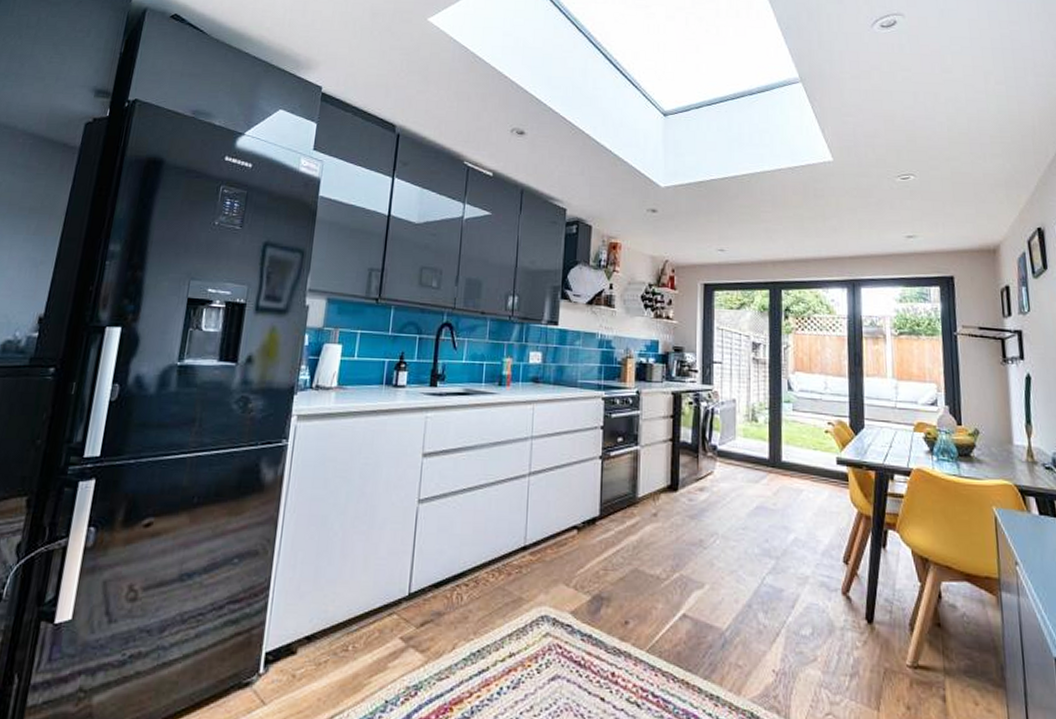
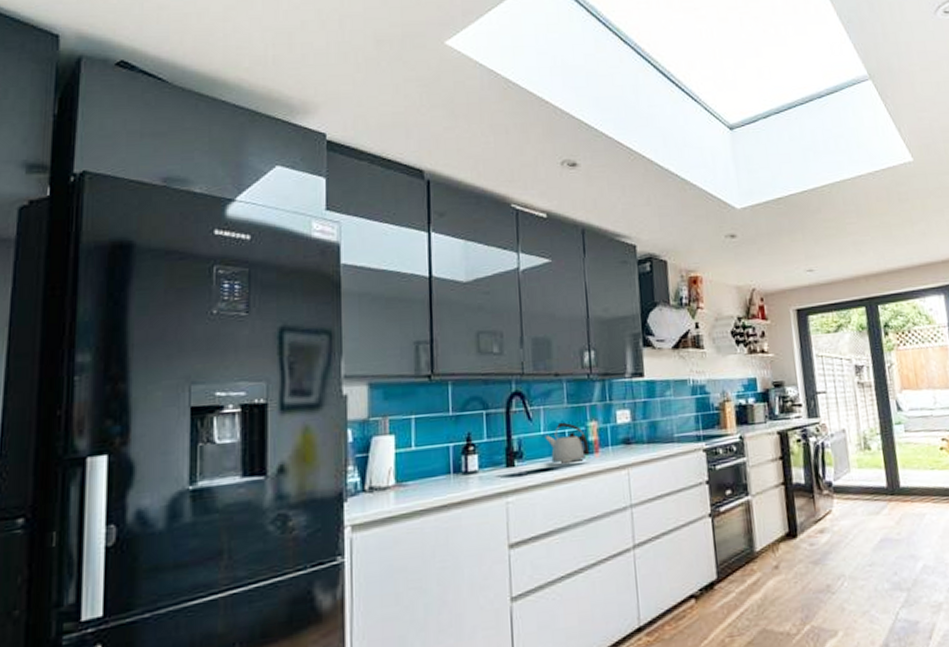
kettle: none [465,354,502,391] -> present [545,422,589,463]

